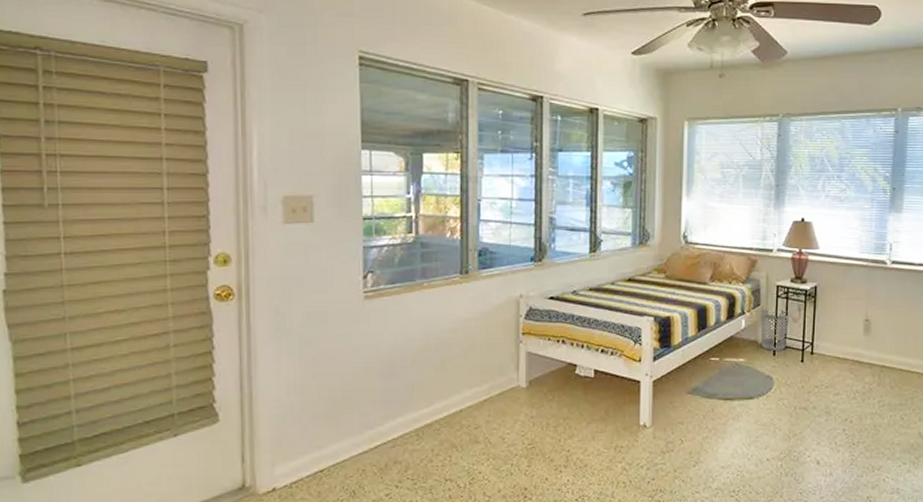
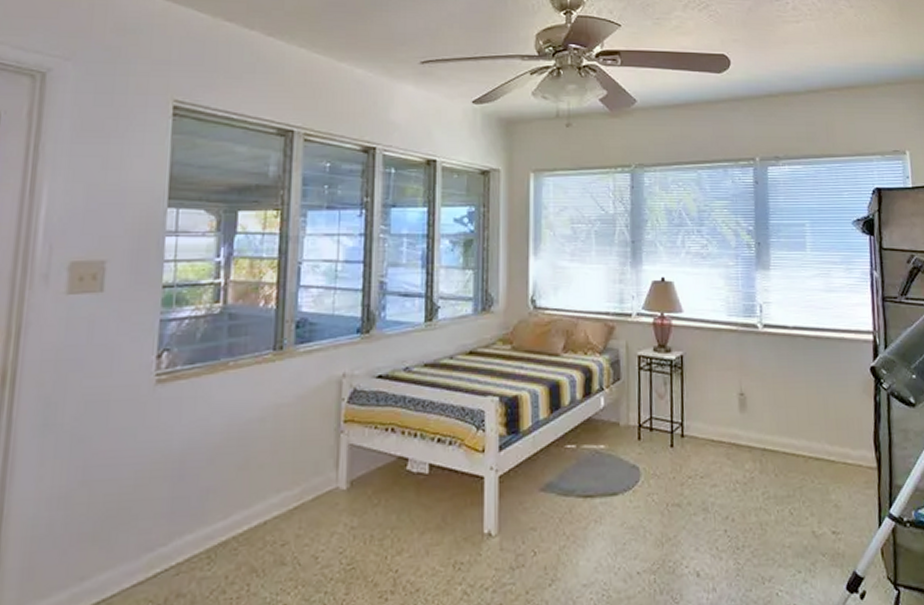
wastebasket: present [760,308,790,350] -> none [621,383,655,434]

